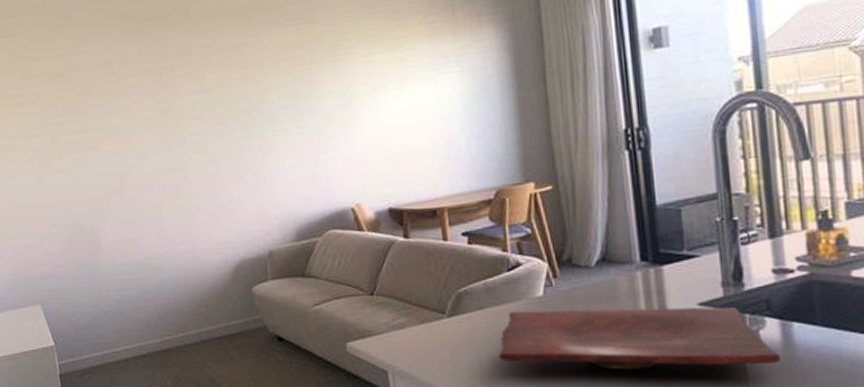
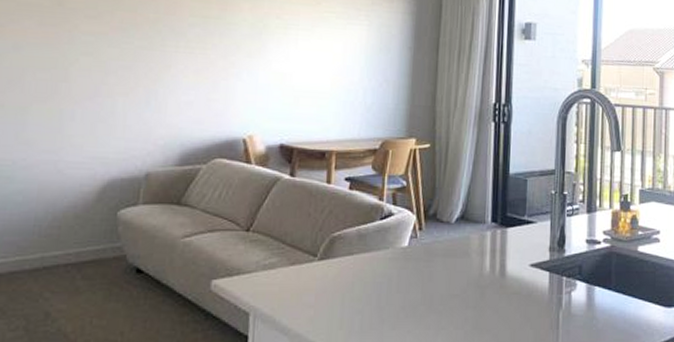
cutting board: present [498,306,782,370] -> none [359,259,585,323]

